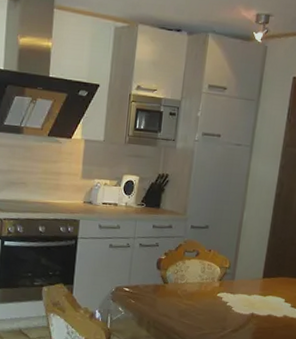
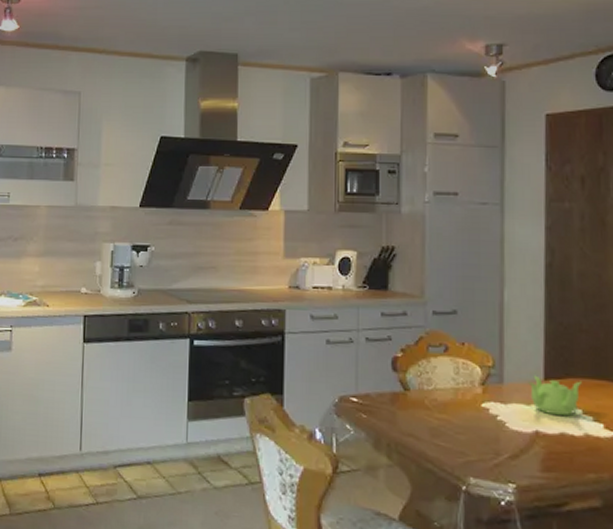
teapot: none [251,274,287,303] -> present [528,375,582,416]

